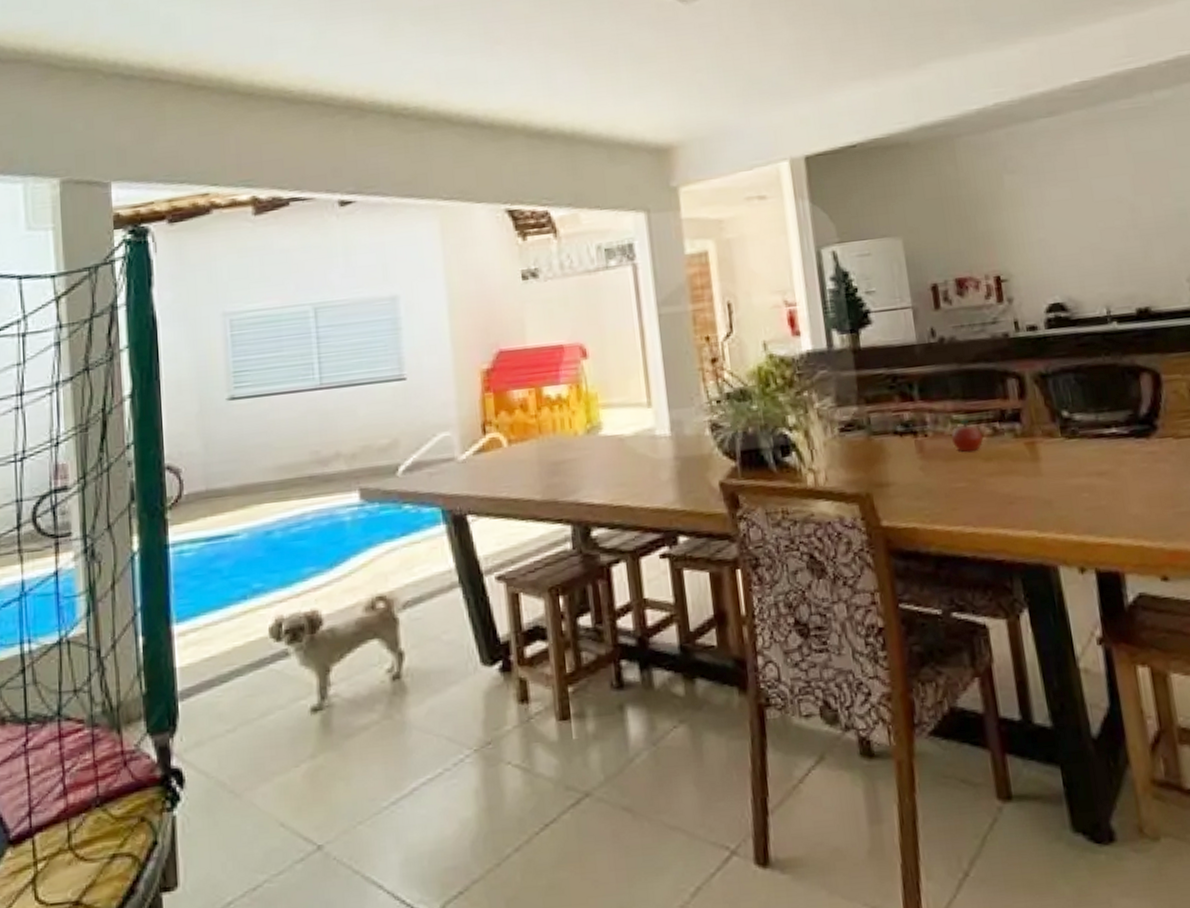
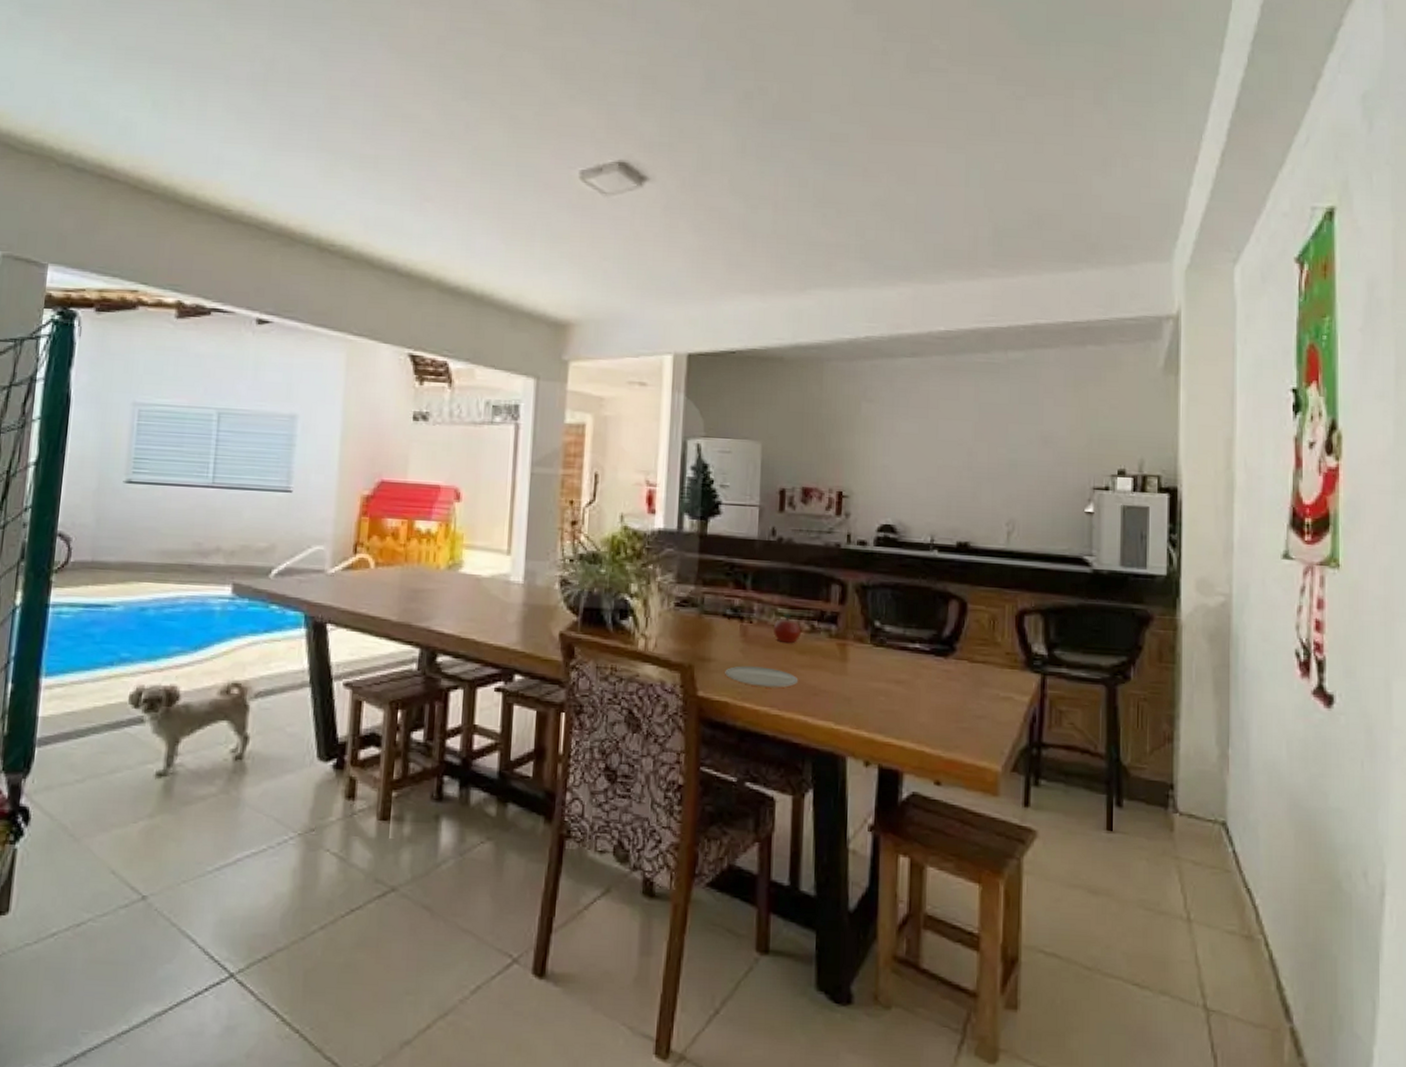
plate: none [907,482,990,506] -> present [725,666,799,689]

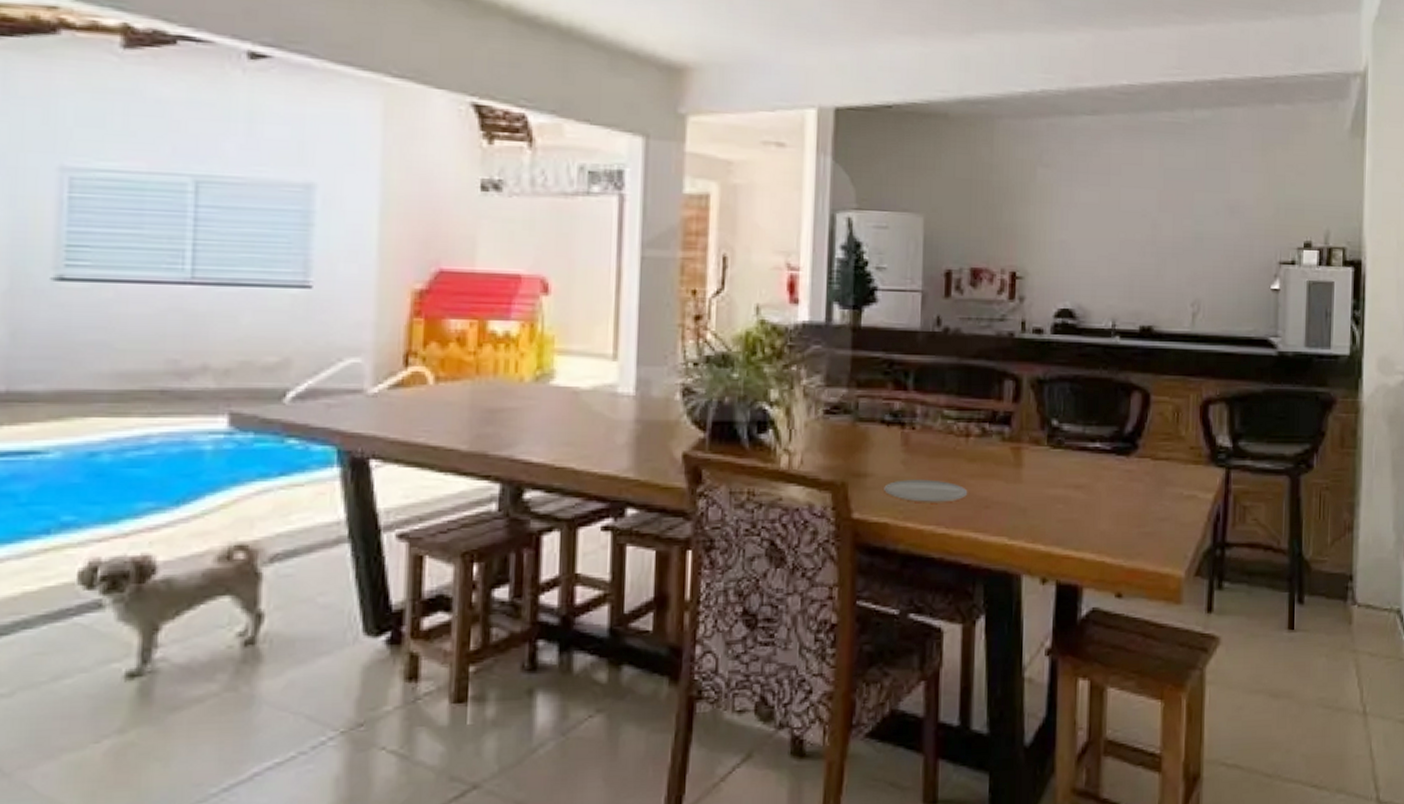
fruit: present [773,613,801,644] -> none [938,415,970,451]

